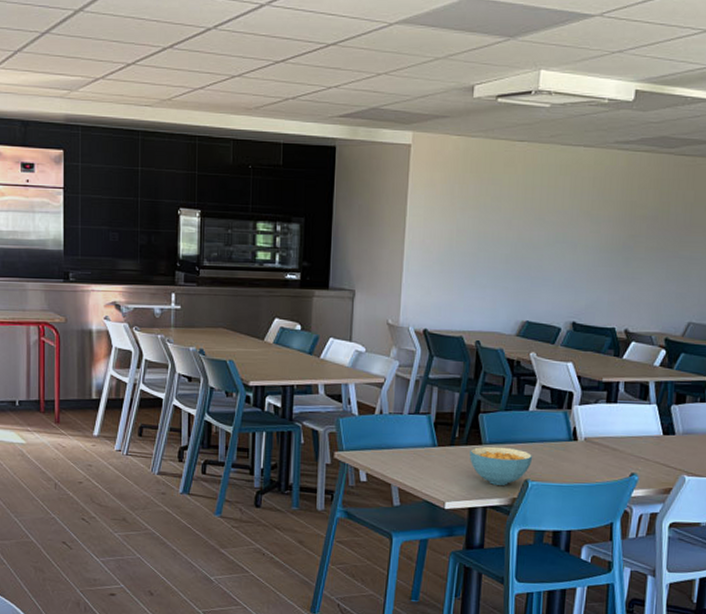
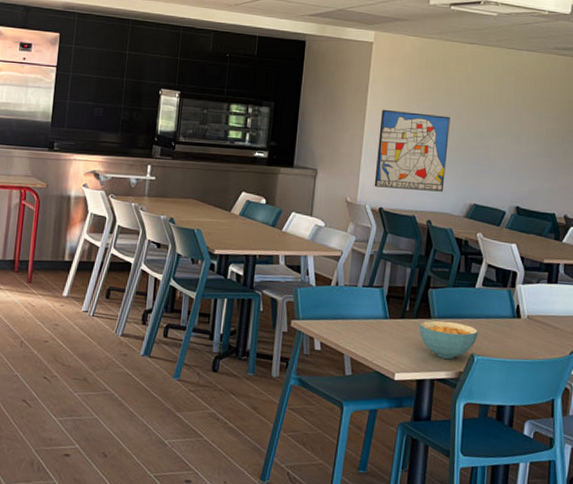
wall art: none [417,220,499,309] -> present [374,109,450,192]

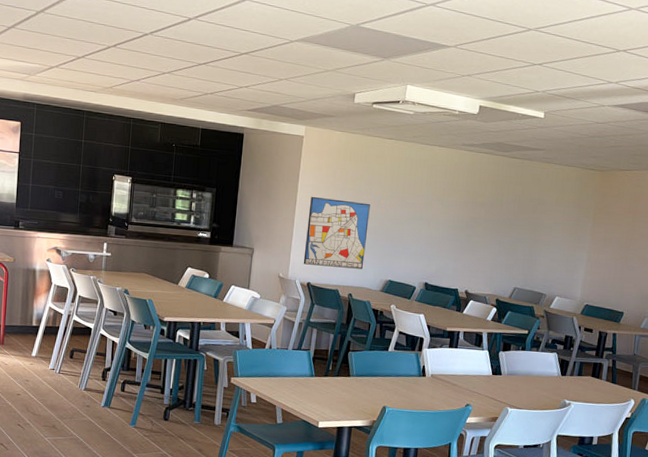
cereal bowl: present [419,320,479,359] -> none [340,378,390,410]

